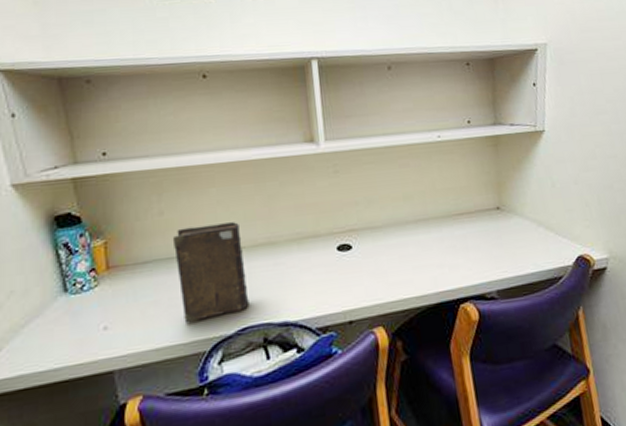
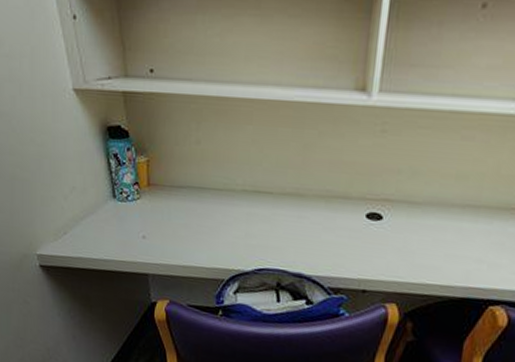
book: present [172,222,249,323] -> none [206,161,271,253]

